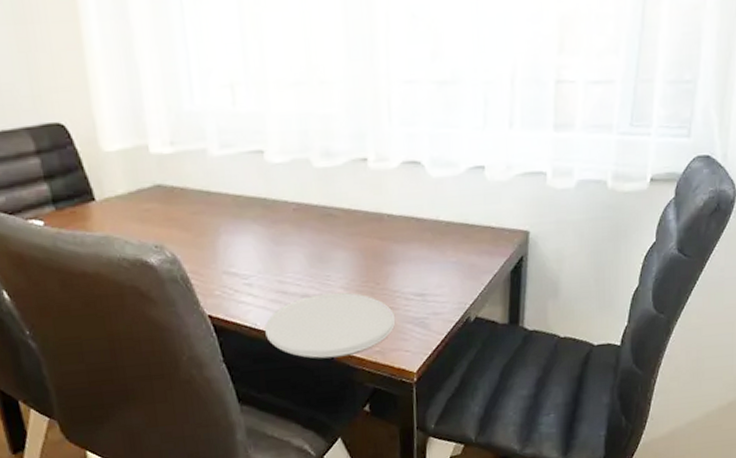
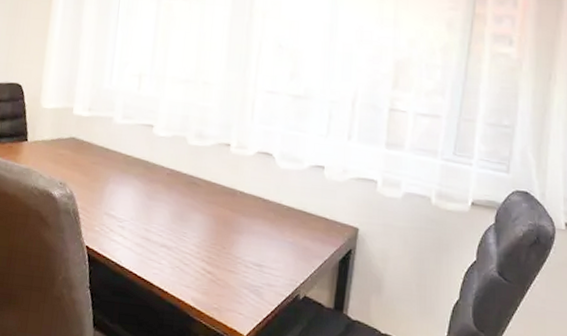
plate: present [265,292,396,360] -> none [126,247,235,307]

